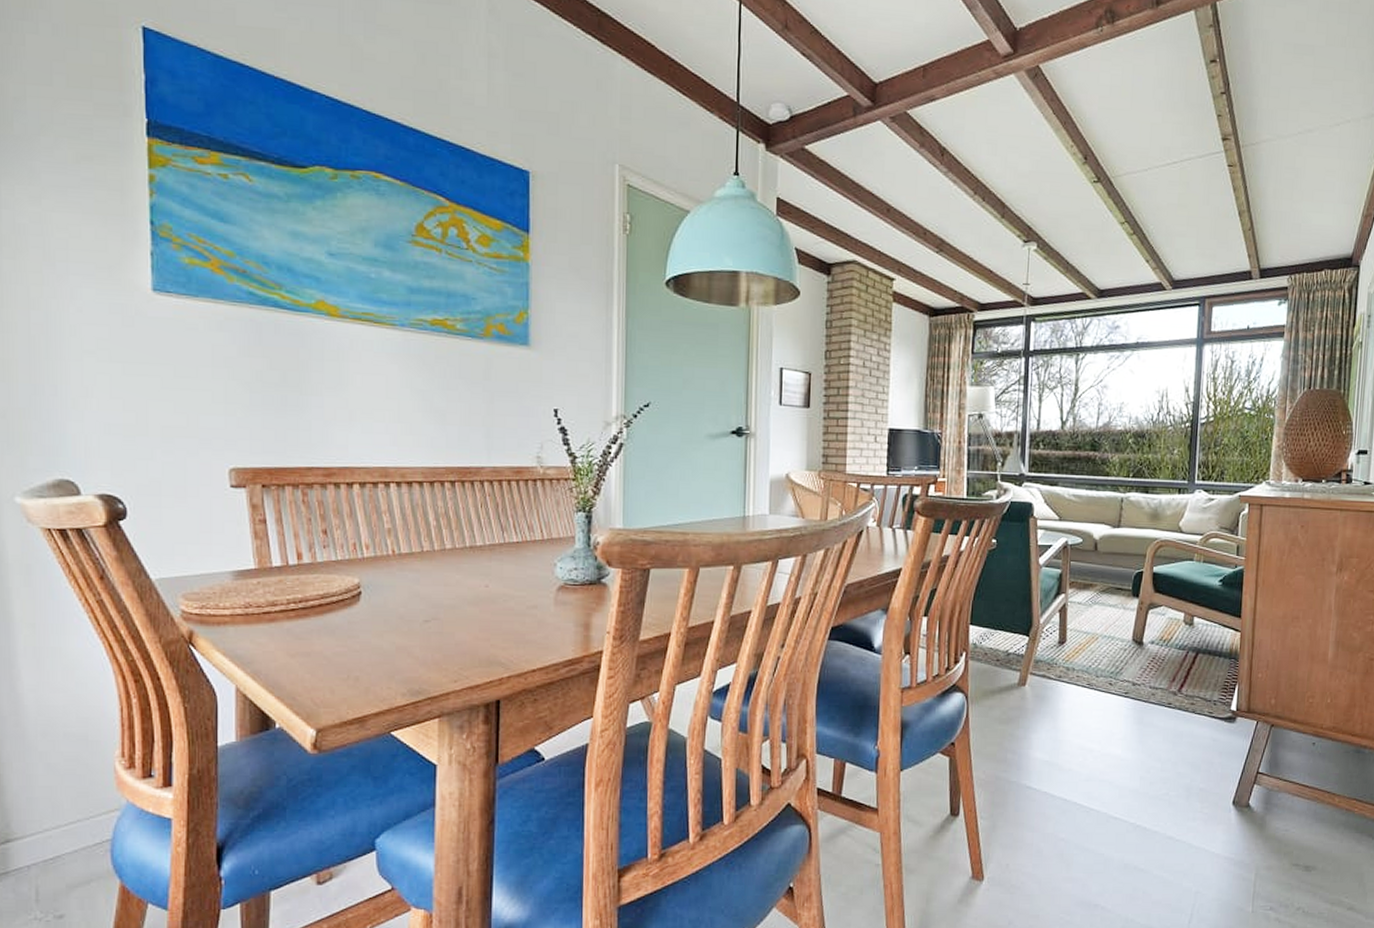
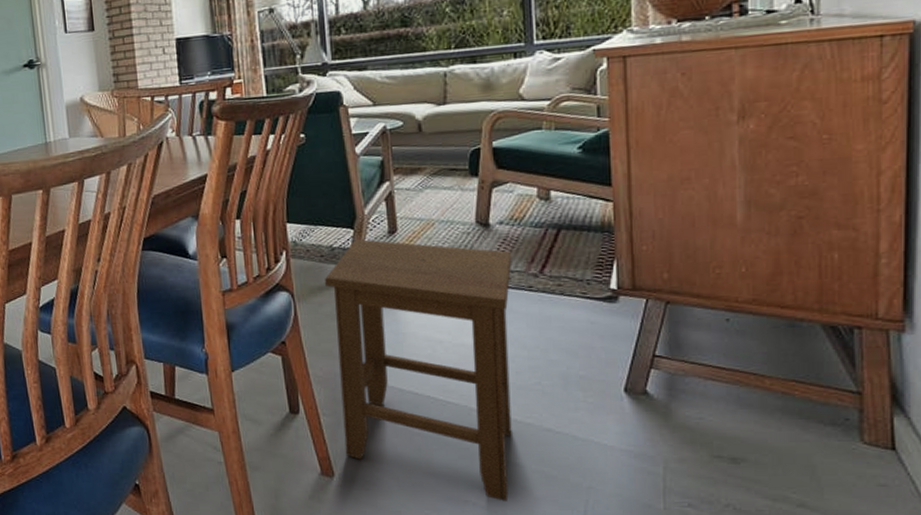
stool: none [996,646,1158,905] -> present [325,238,512,501]

